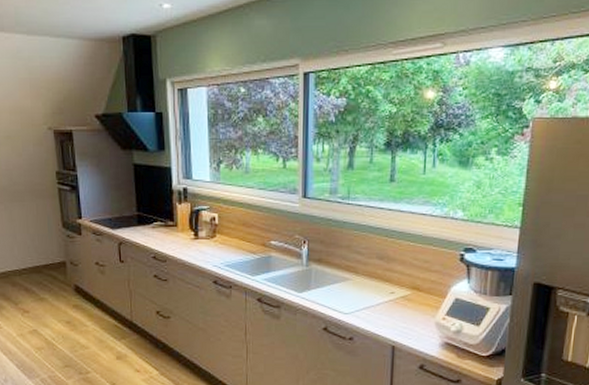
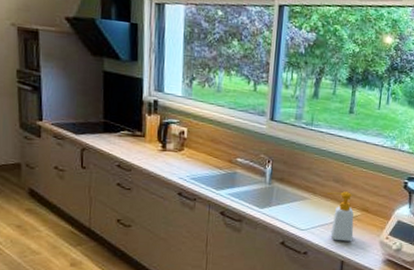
soap bottle: none [370,269,404,325] -> present [326,191,354,242]

